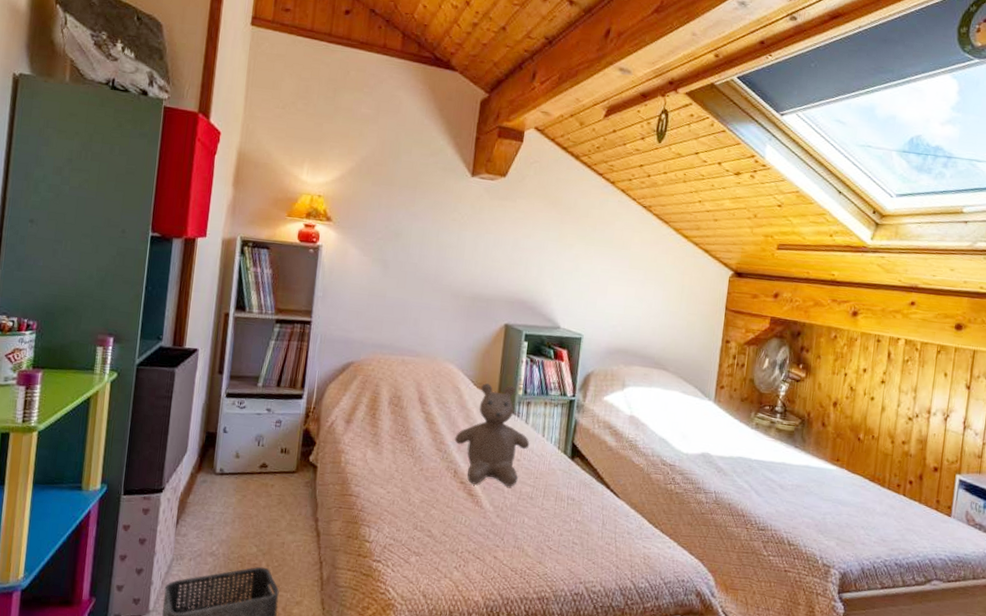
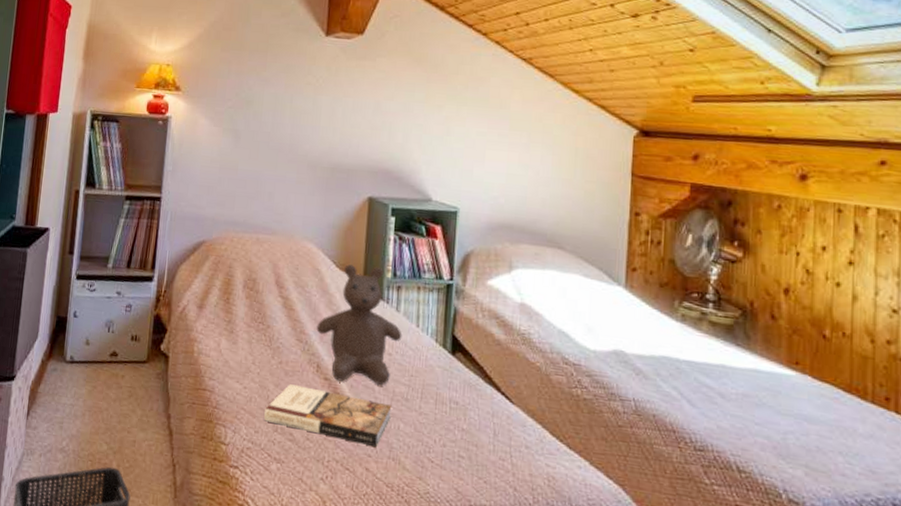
book: none [405,488,518,538] -> present [264,384,392,447]

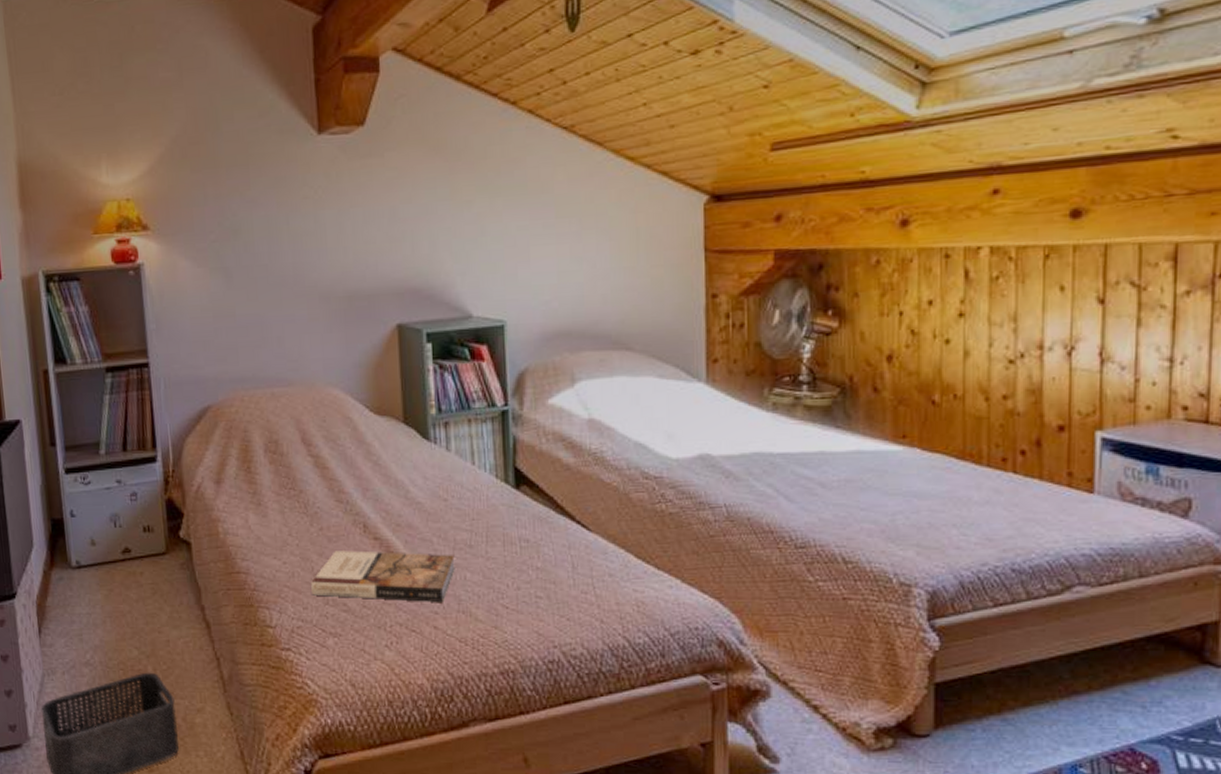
teddy bear: present [316,264,402,386] -> none [357,404,457,538]

